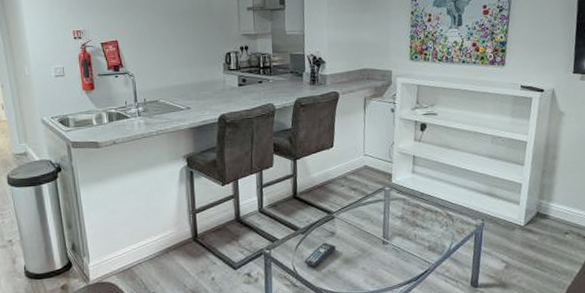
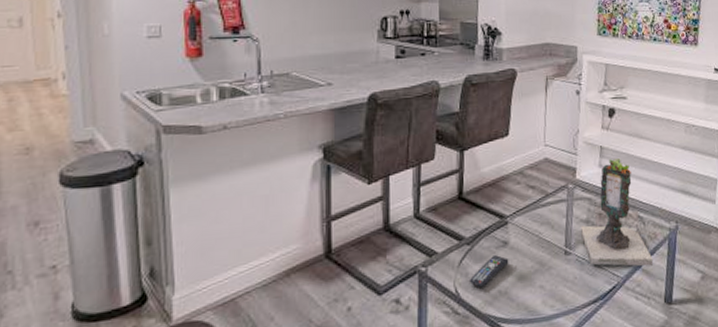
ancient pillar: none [396,166,461,256] -> present [581,158,654,267]

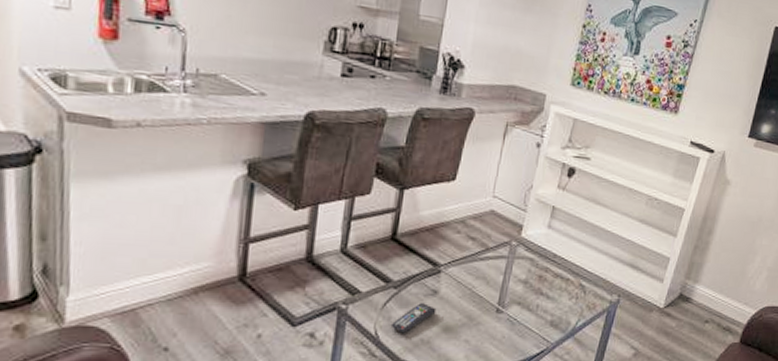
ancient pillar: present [581,158,654,267] -> none [517,221,588,336]

